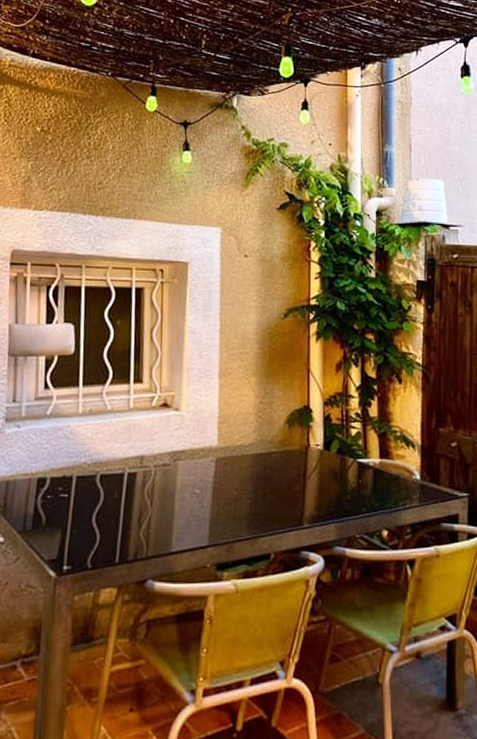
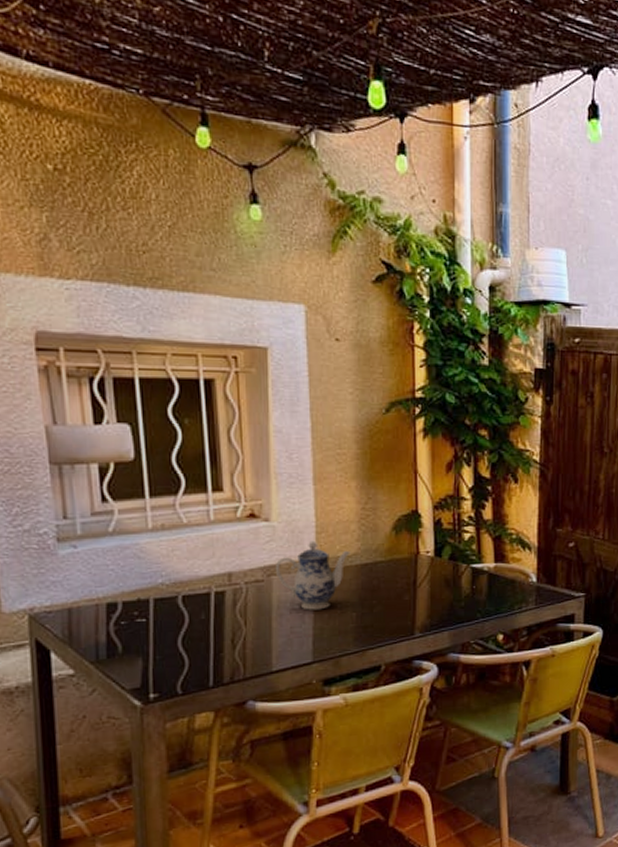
teapot: none [180,430,248,495] -> present [275,540,350,610]

